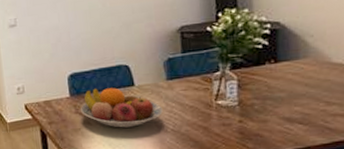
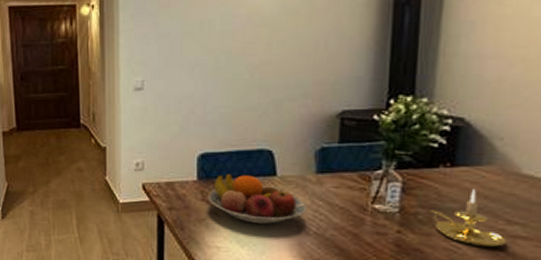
candle holder: none [263,79,329,127] -> present [429,189,507,248]

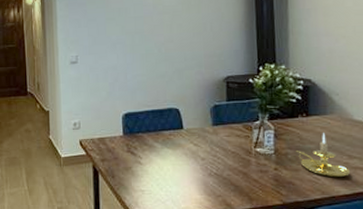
fruit bowl: present [209,173,307,224] -> none [133,129,208,169]

